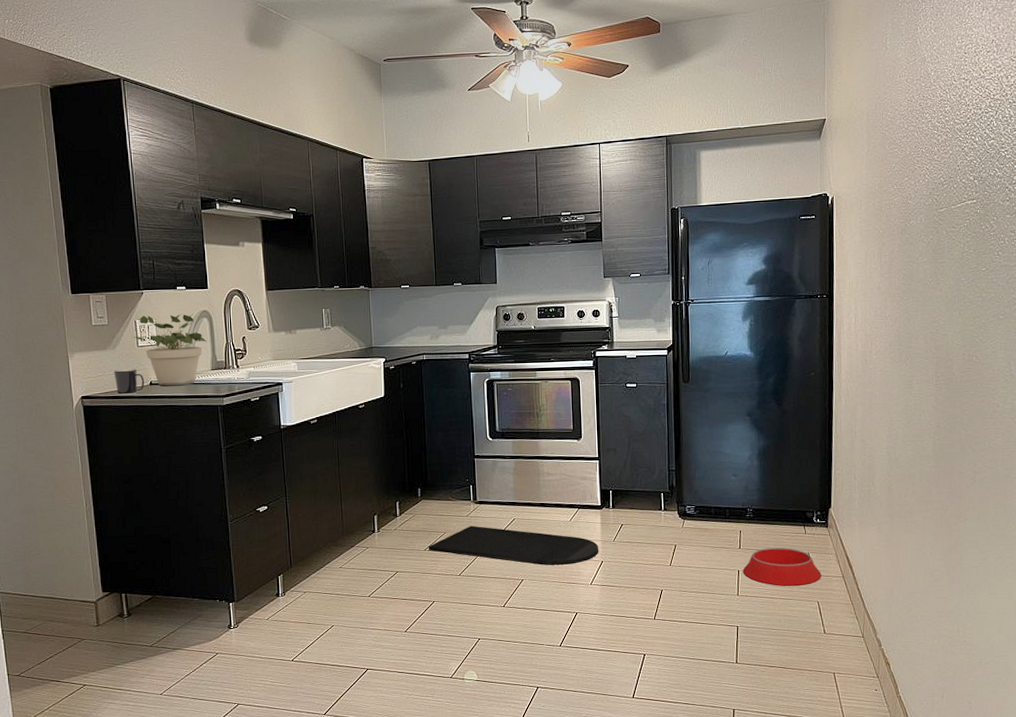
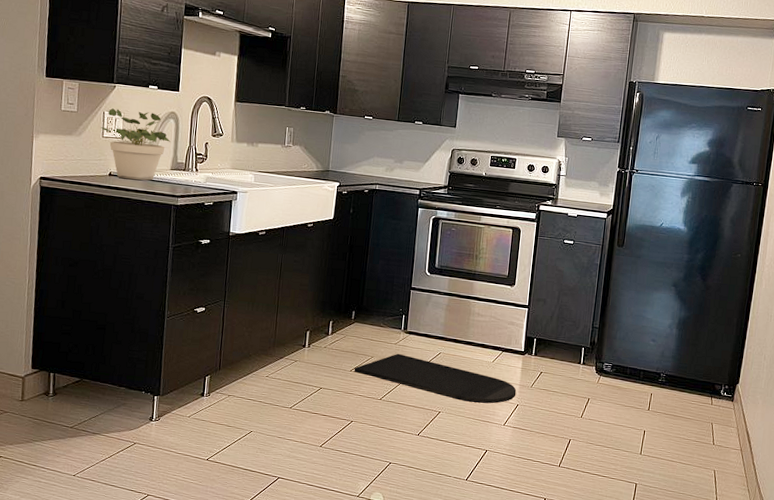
mug: present [113,369,145,397] -> none [75,156,105,183]
pet bowl: present [742,547,822,586] -> none [648,413,722,453]

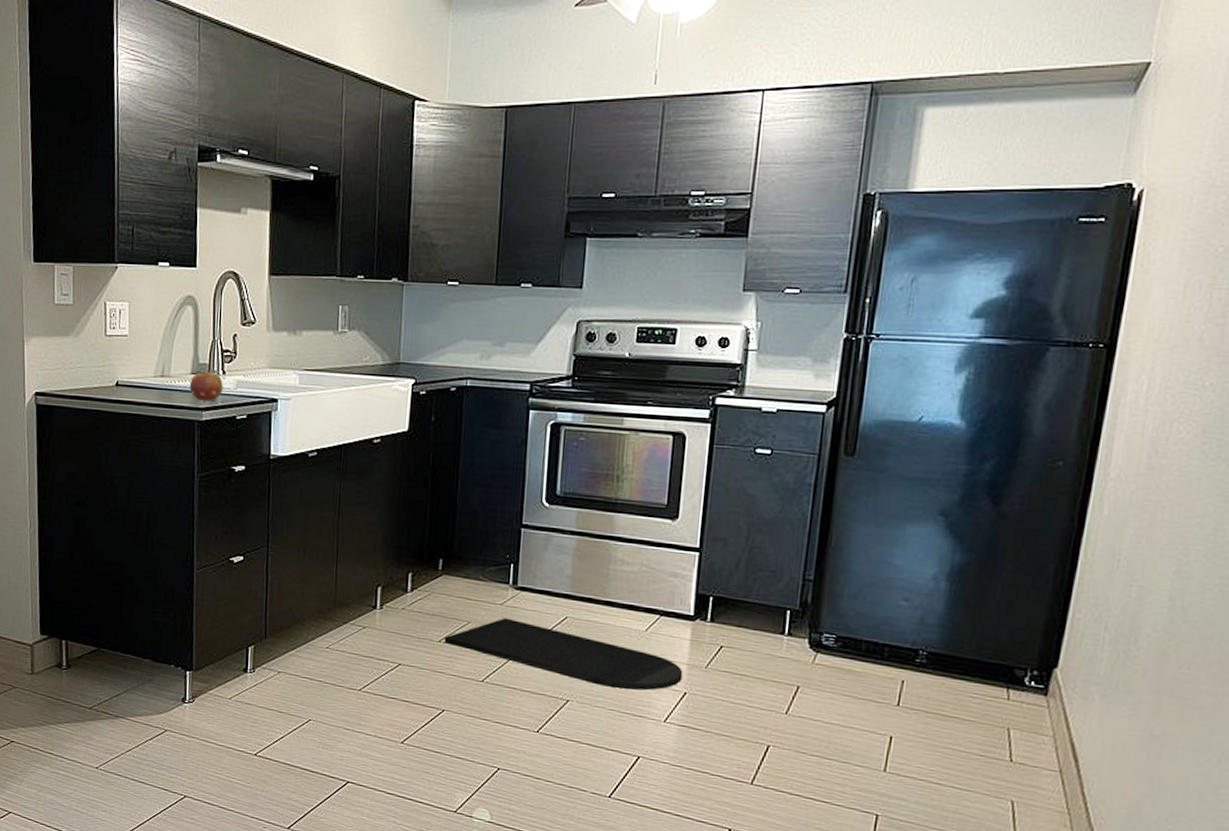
potted plant: present [100,108,170,181] -> none [102,296,189,391]
fruit: none [168,168,196,191] -> present [189,371,223,401]

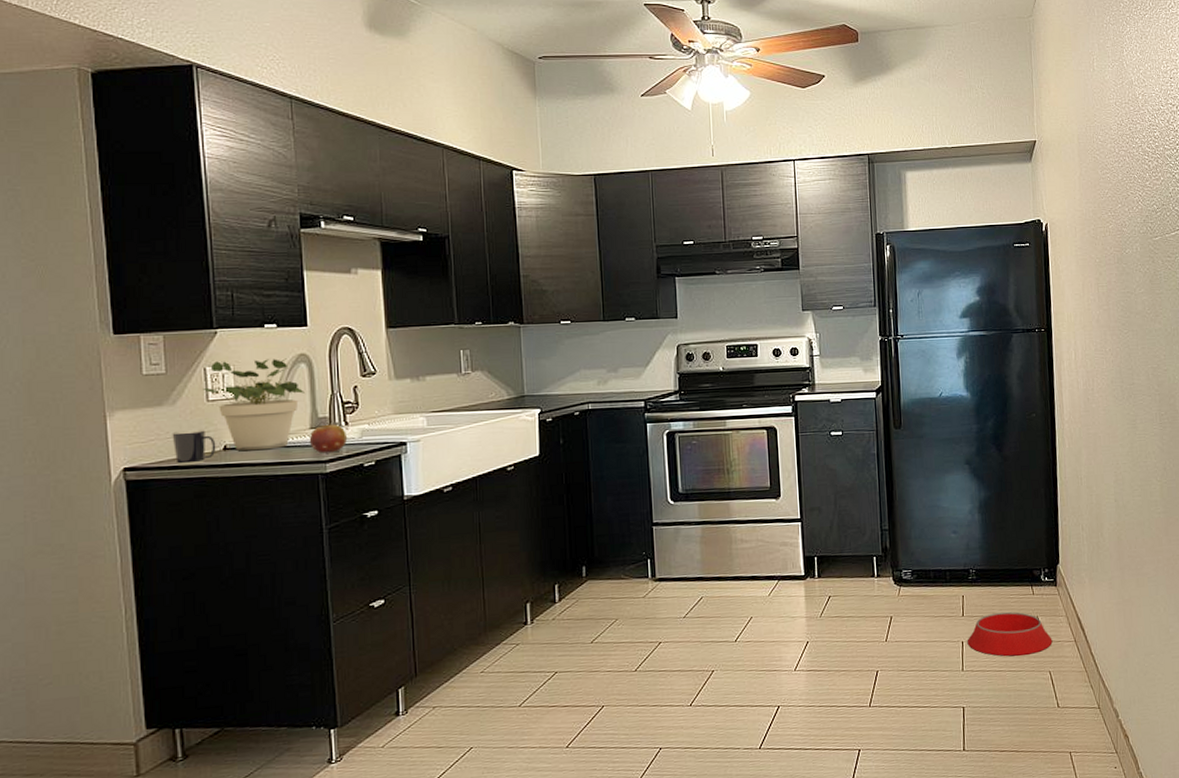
mug: none [74,362,110,398] -> present [172,430,216,467]
potted plant: none [102,296,189,391] -> present [202,358,305,452]
door mat: present [444,617,683,690] -> none [595,608,804,651]
pet bowl: none [897,711,1025,774] -> present [967,612,1053,657]

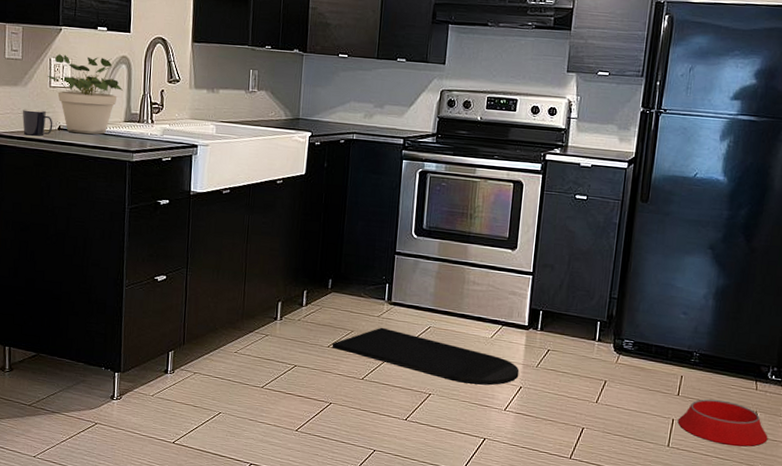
fruit: present [309,424,347,454] -> none [122,120,152,145]
door mat: none [595,608,804,651] -> present [332,327,520,385]

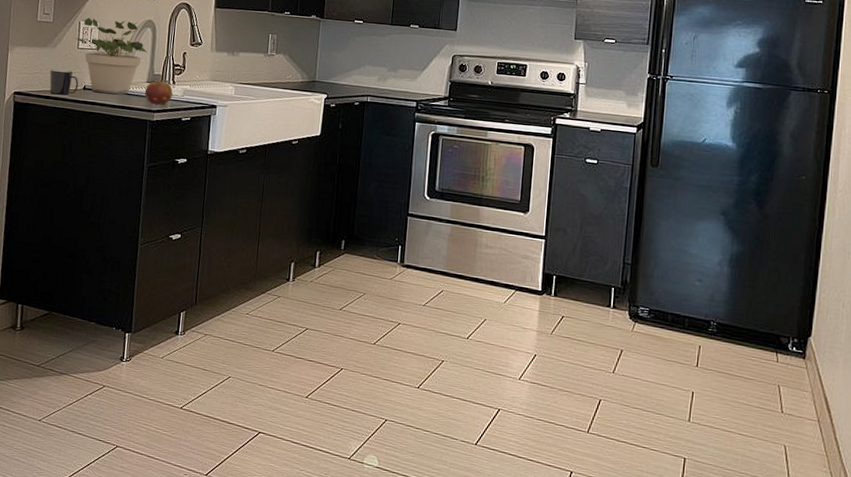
fruit: none [122,120,152,145] -> present [144,81,173,105]
door mat: present [332,327,520,385] -> none [344,290,534,353]
pet bowl: present [677,399,768,447] -> none [697,371,793,423]

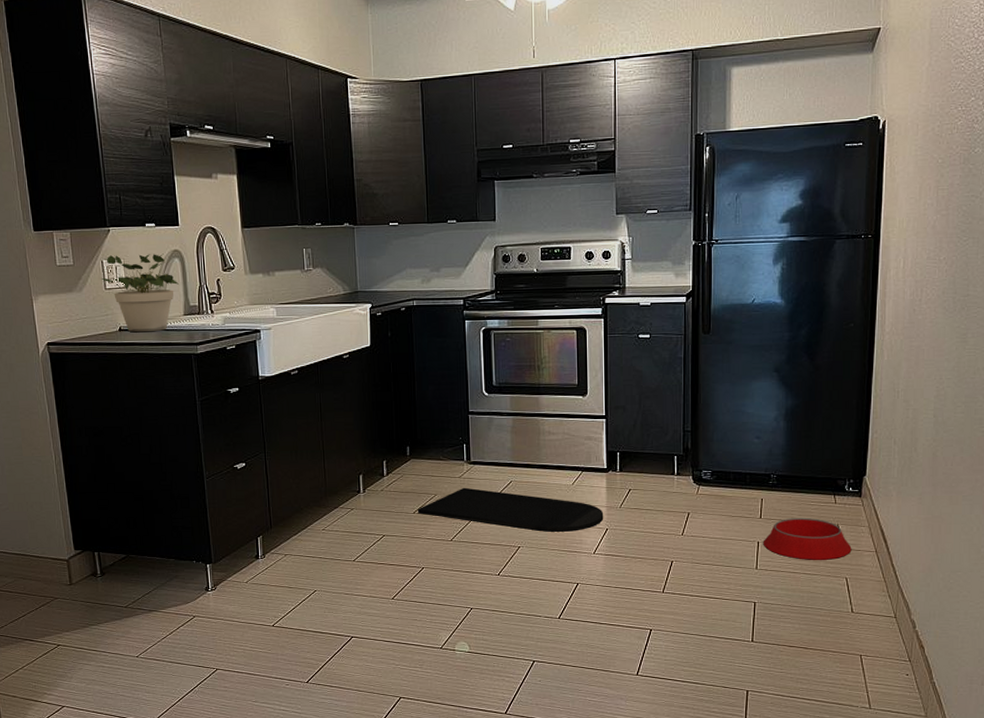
mug: present [49,69,79,98] -> none [80,313,114,343]
fruit: present [144,81,173,105] -> none [183,311,213,337]
door mat: none [344,290,534,353] -> present [417,487,604,532]
pet bowl: none [697,371,793,423] -> present [763,517,852,560]

